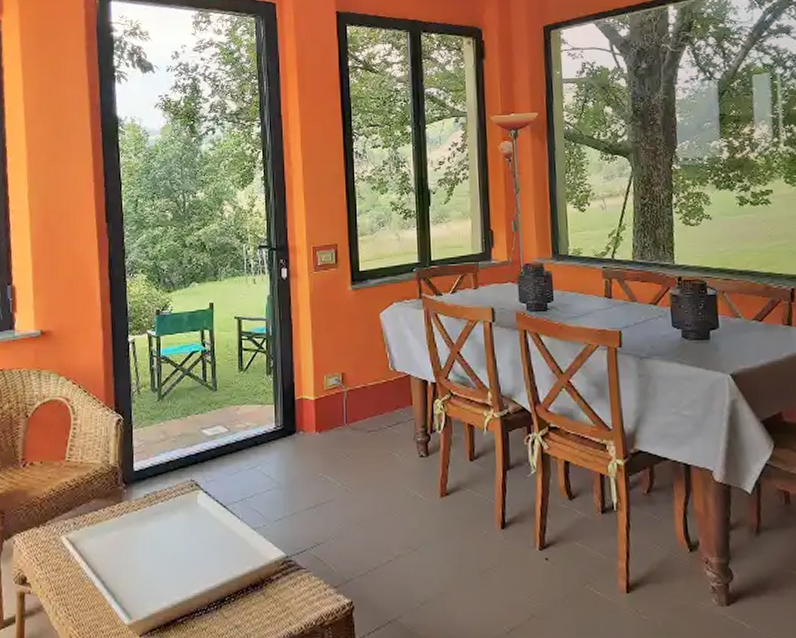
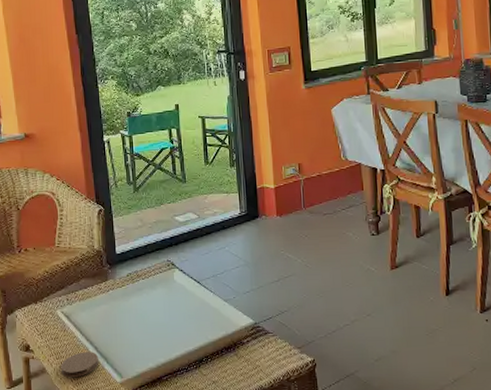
coaster: none [61,587,106,618] -> present [61,352,99,378]

